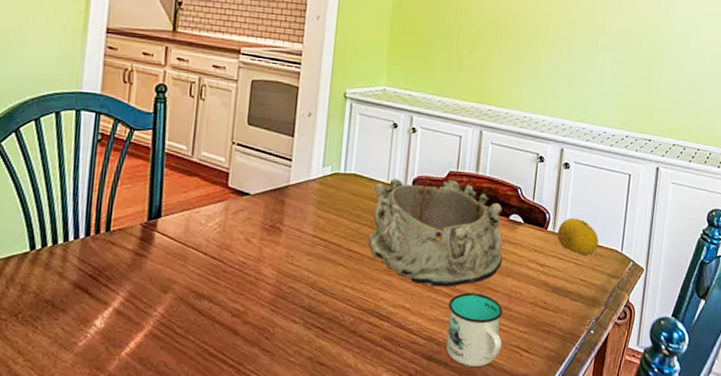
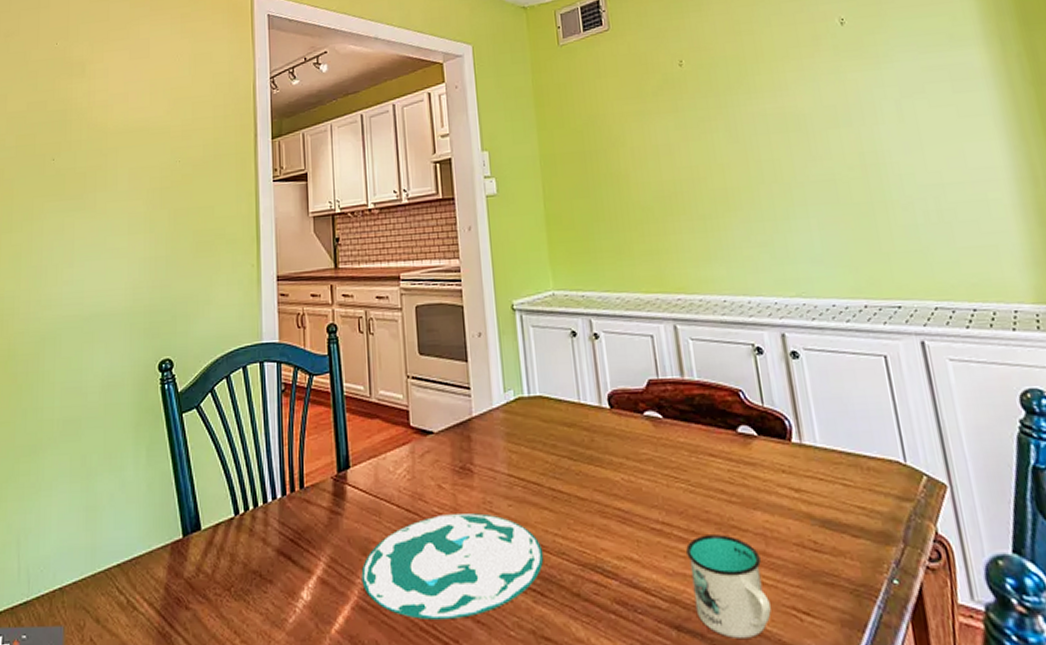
plate: none [158,263,332,347] -> present [361,513,544,619]
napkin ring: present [367,178,503,287] -> none [565,389,743,529]
fruit: present [556,217,599,255] -> none [805,422,869,472]

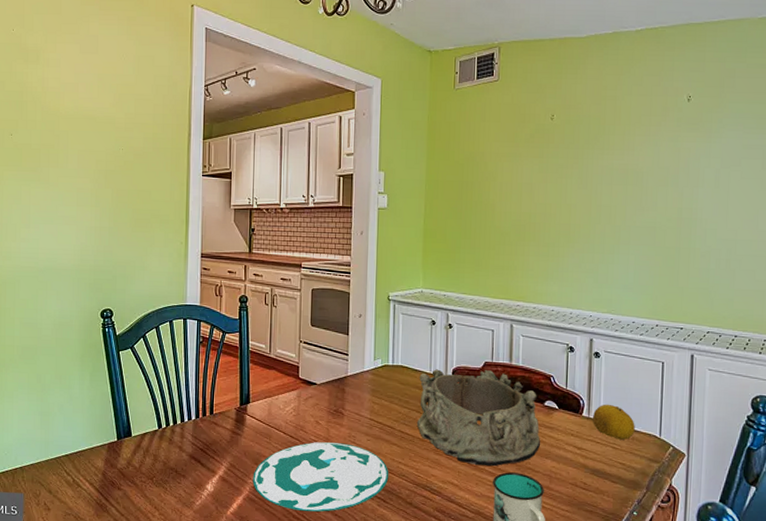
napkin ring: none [565,389,743,529] -> present [416,369,540,467]
fruit: none [805,422,869,472] -> present [592,404,635,440]

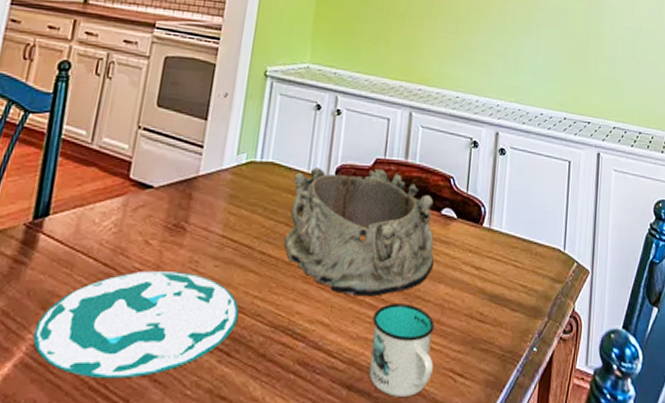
fruit: present [592,404,635,440] -> none [493,211,539,256]

